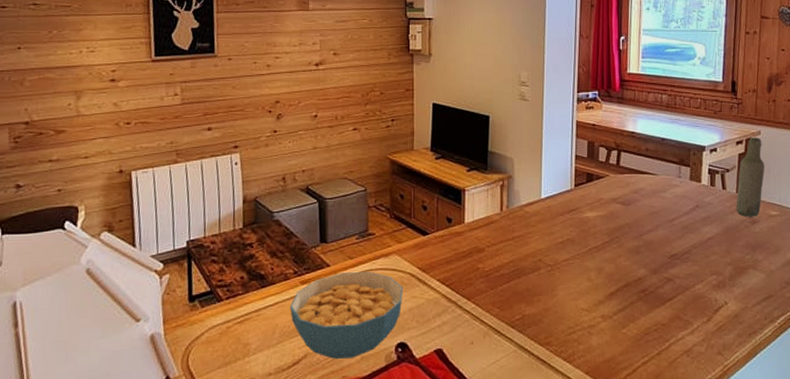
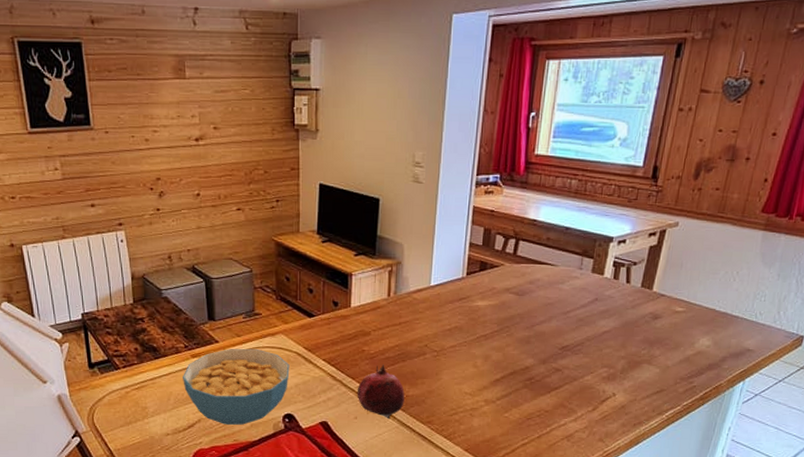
fruit: none [472,282,521,343] -> present [357,364,405,419]
bottle: present [736,137,765,217] -> none [638,229,678,312]

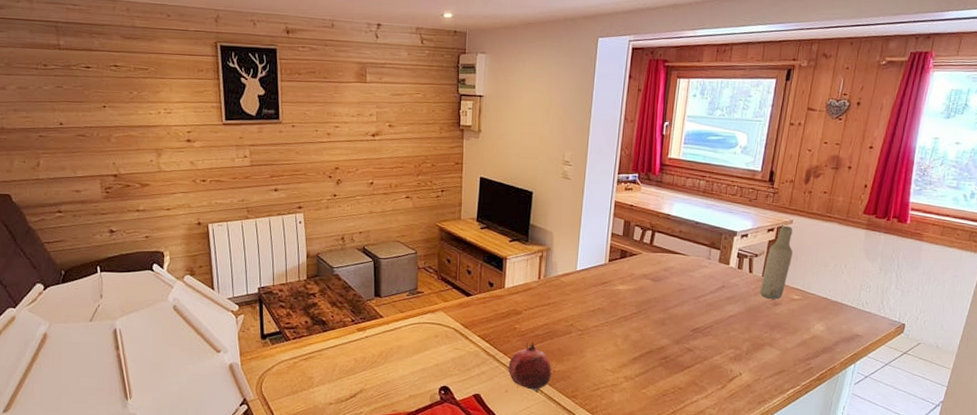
cereal bowl: present [183,348,290,425] -> none [348,324,448,396]
bottle: none [638,229,678,312] -> present [760,226,793,300]

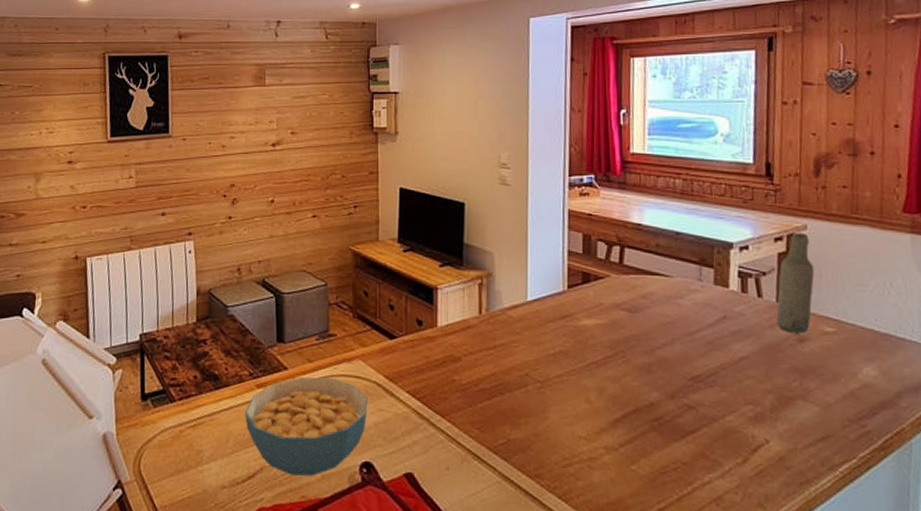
cereal bowl: none [348,324,448,396] -> present [245,377,368,476]
fruit: present [508,341,552,393] -> none [447,398,506,471]

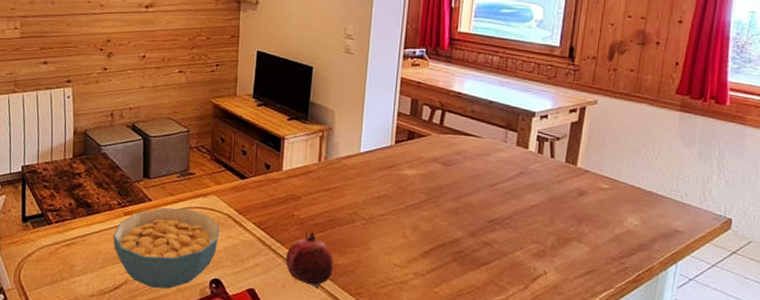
fruit: none [447,398,506,471] -> present [285,230,333,289]
bottle: present [776,233,815,334] -> none [564,106,599,189]

